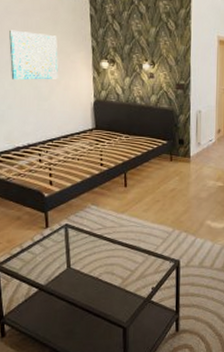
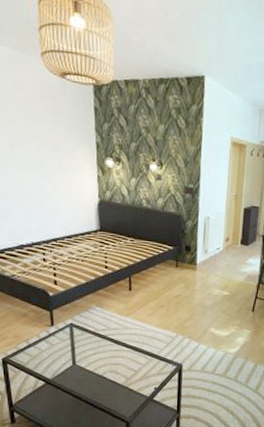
wall art: present [9,30,59,81] -> none [9,120,62,177]

